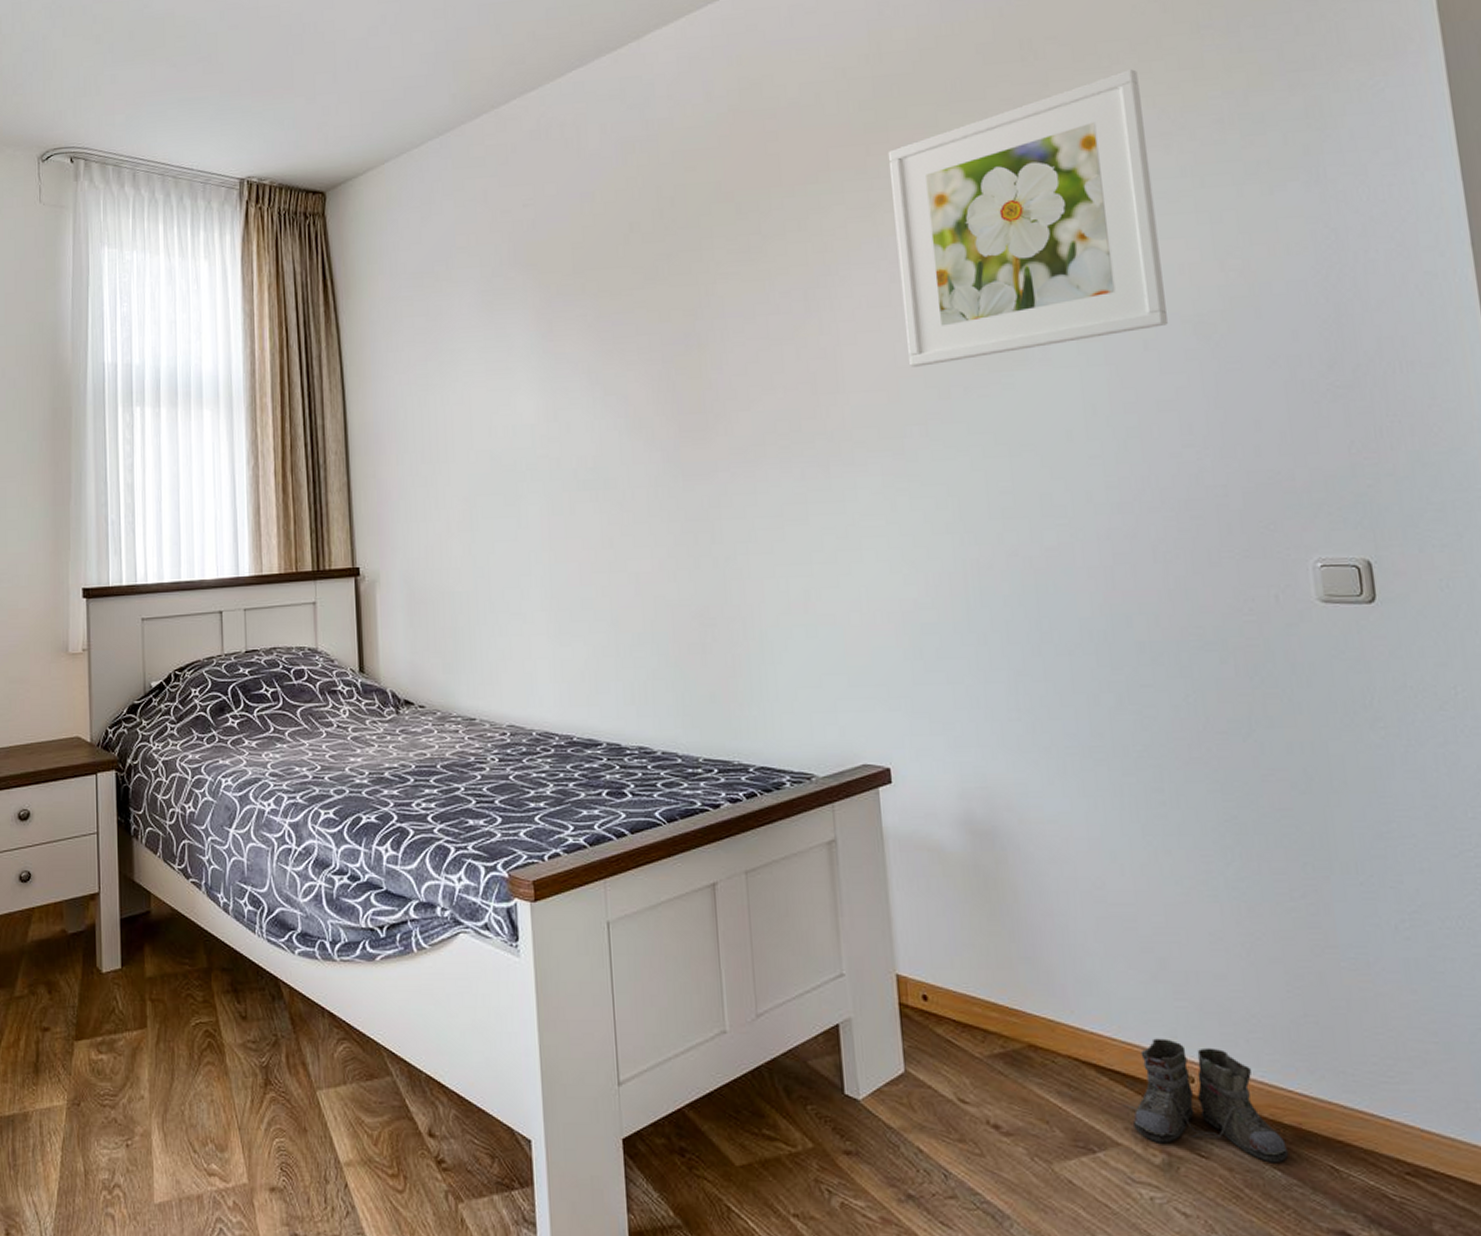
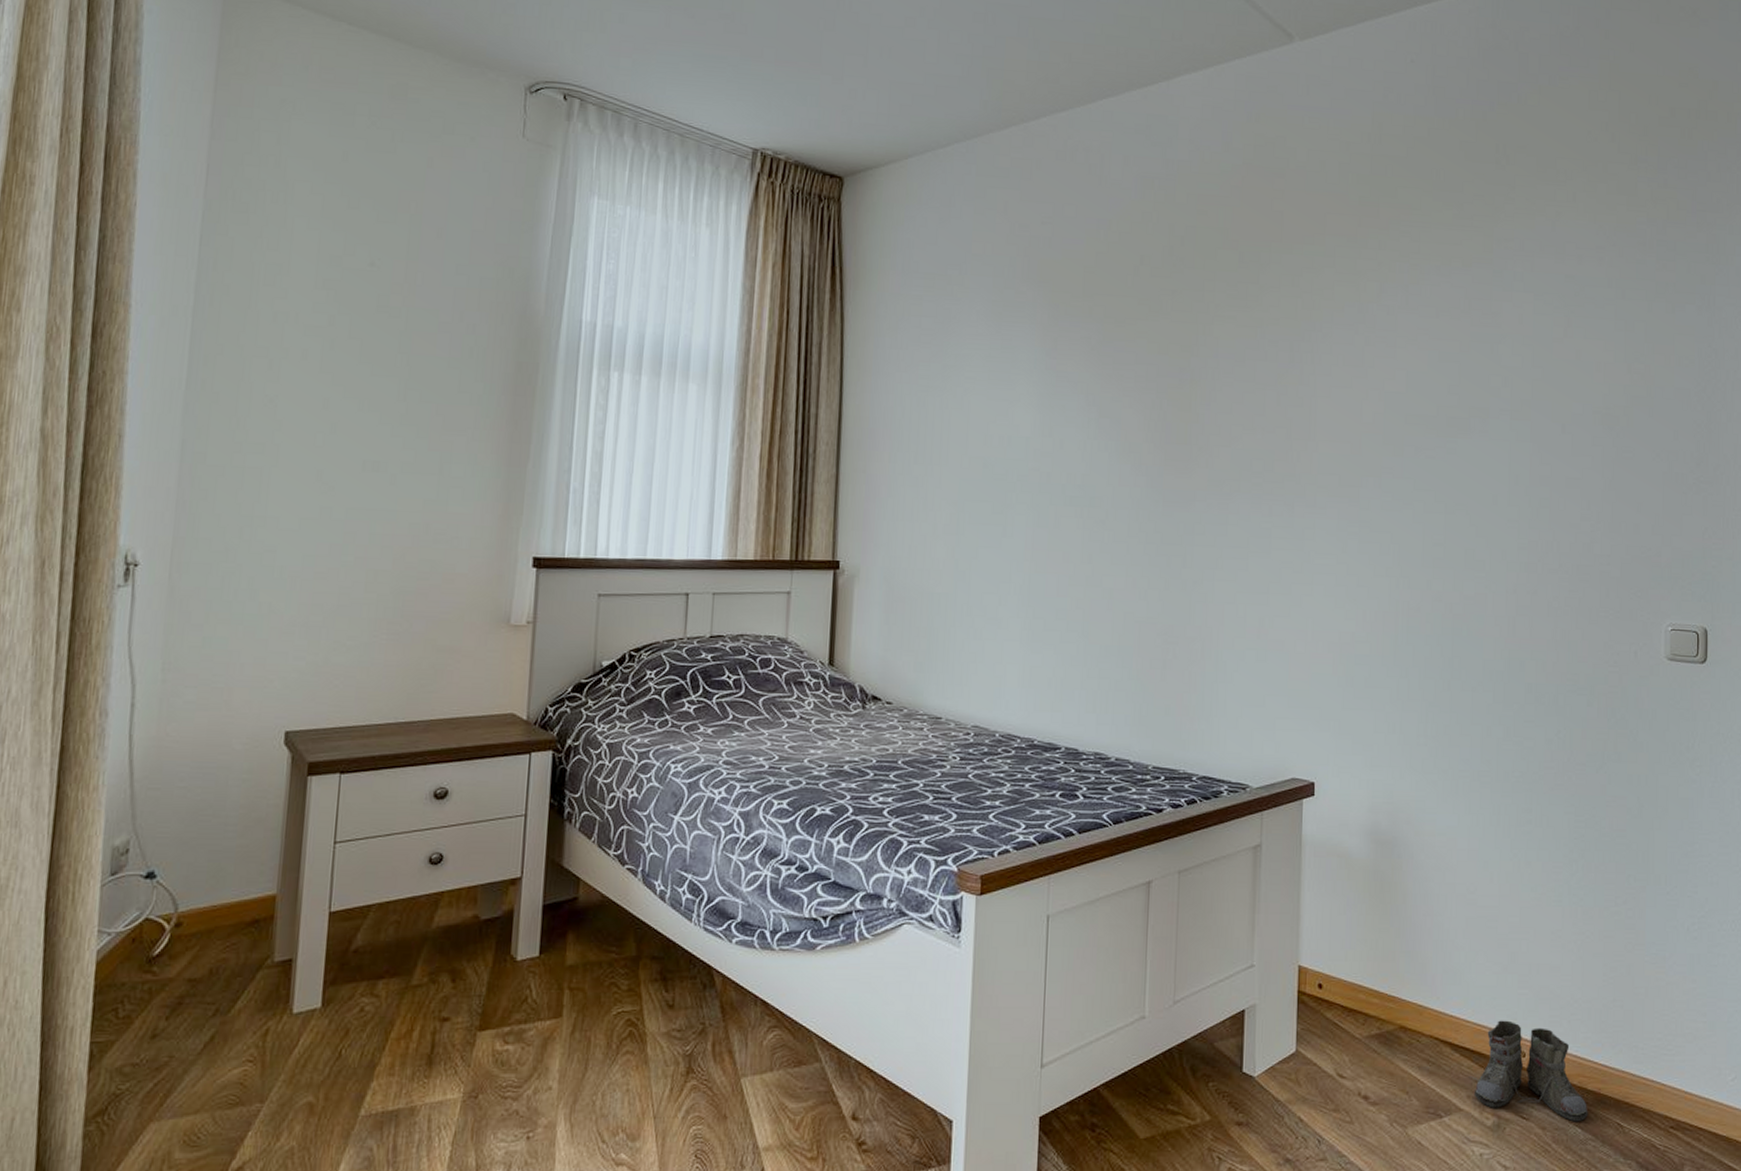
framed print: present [888,69,1169,367] -> none [1373,186,1586,425]

